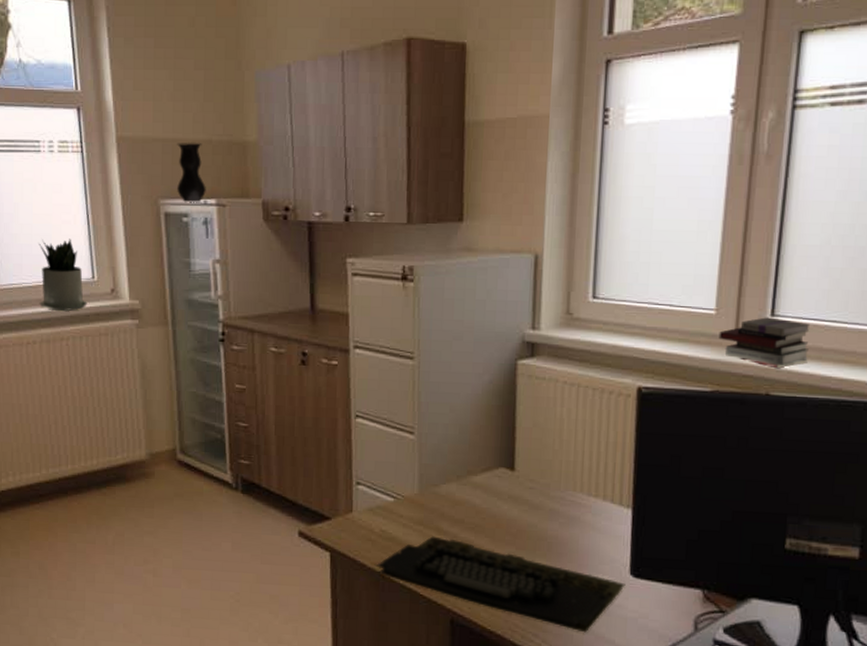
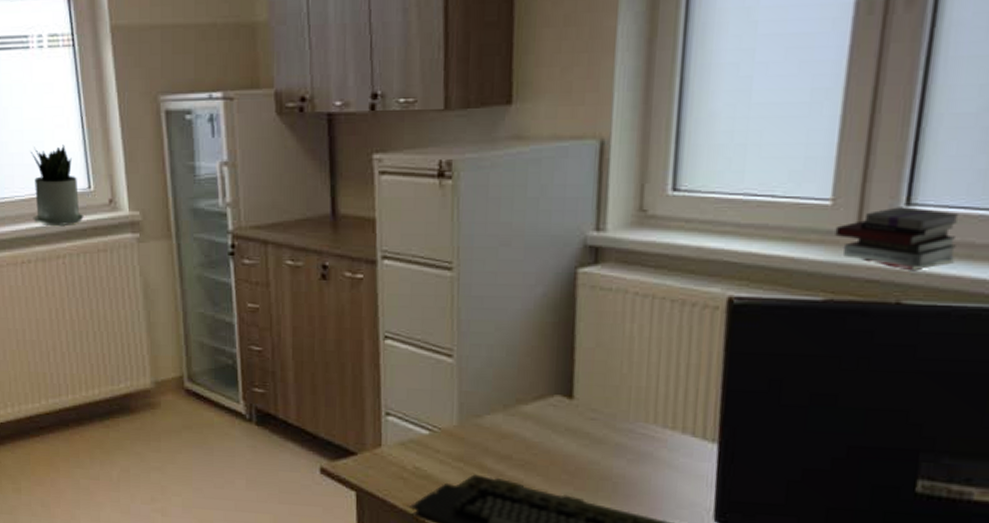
vase: present [177,143,206,203] -> none [177,27,211,98]

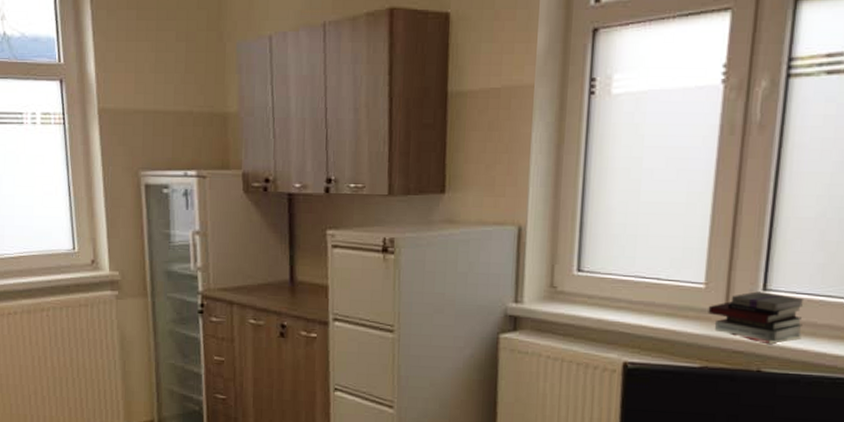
planter: present [30,144,84,225] -> none [20,210,68,282]

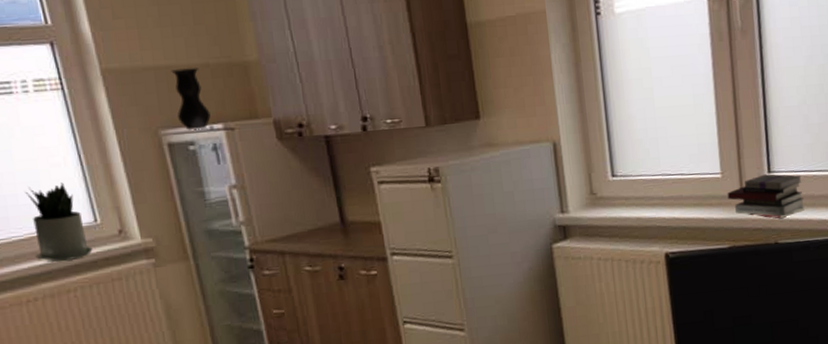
planter: none [20,210,68,282] -> present [25,182,93,262]
vase: none [158,114,187,175] -> present [171,68,211,131]

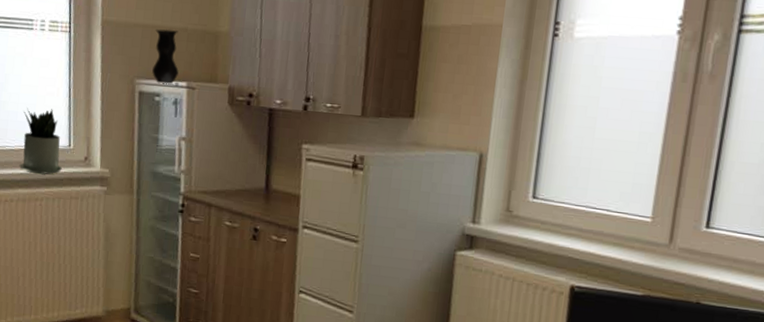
books: present [727,174,805,219] -> none [653,228,745,279]

